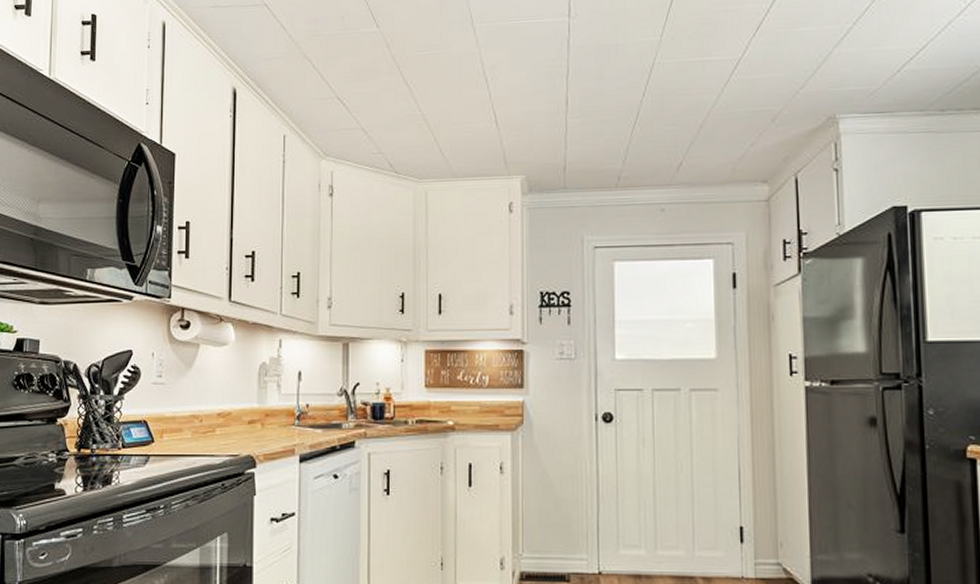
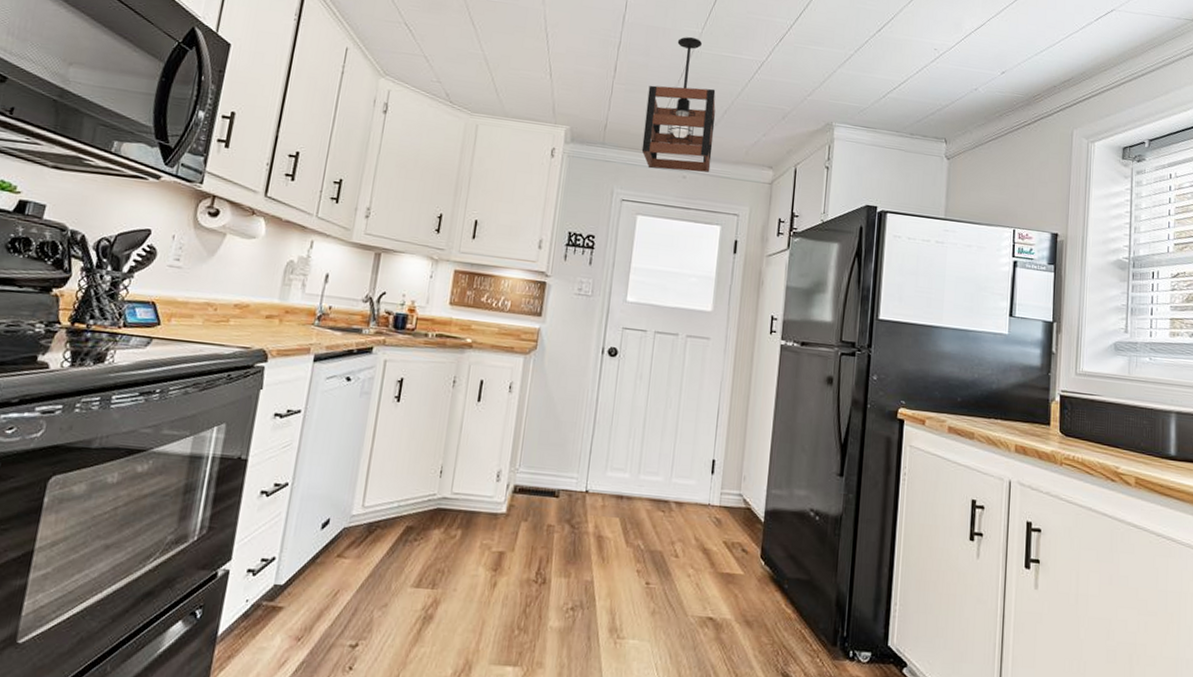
pendant light: none [607,47,692,207] -> present [641,36,716,173]

